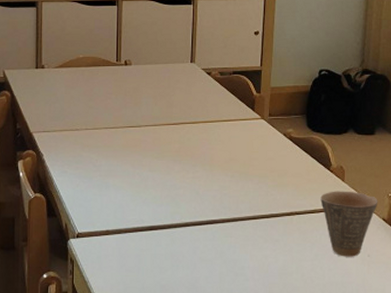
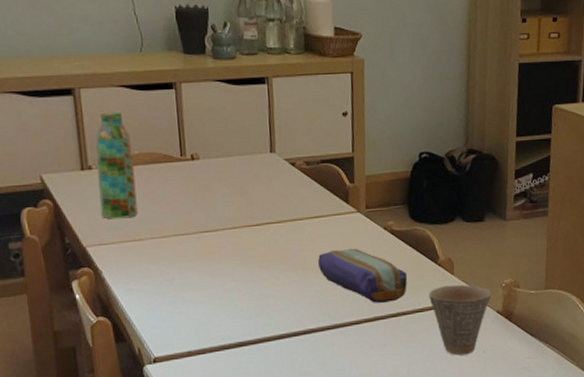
water bottle: none [48,22,78,111] -> present [95,111,138,219]
pencil case: none [224,150,302,201] -> present [318,248,408,303]

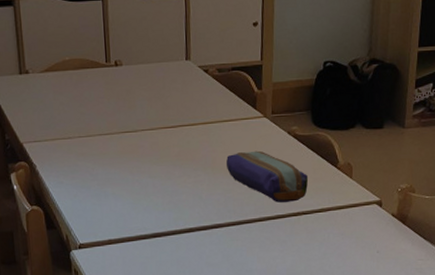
water bottle: present [95,111,138,219] -> none [32,21,68,119]
cup: present [429,284,492,356] -> none [328,188,387,254]

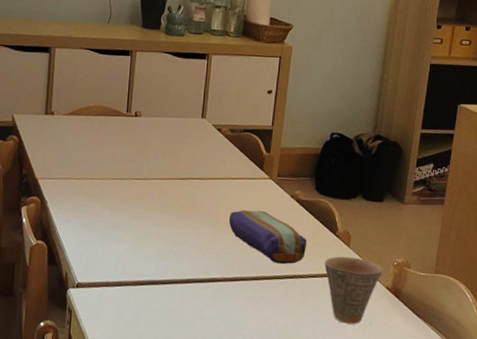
cup: none [328,188,387,254] -> present [324,256,383,324]

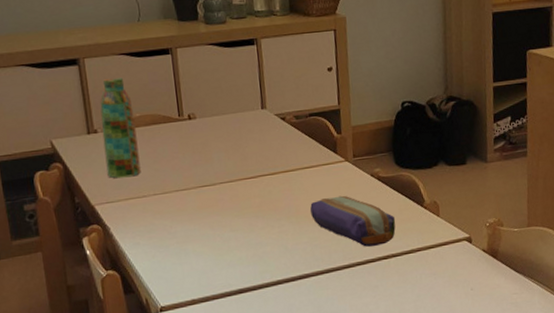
water bottle: none [55,69,89,159] -> present [100,78,141,179]
cup: present [324,256,383,324] -> none [416,225,477,294]

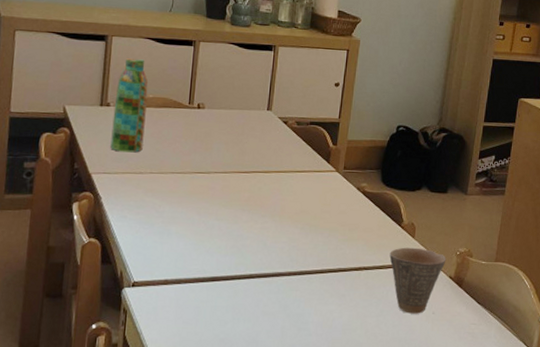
pencil case: present [310,195,396,247] -> none [294,203,373,256]
cup: none [416,225,477,294] -> present [389,247,446,314]

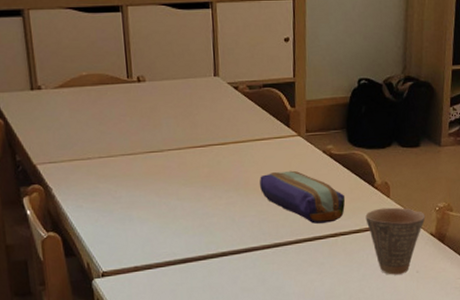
water bottle: present [110,58,148,153] -> none [44,33,86,138]
pencil case: none [294,203,373,256] -> present [260,170,346,224]

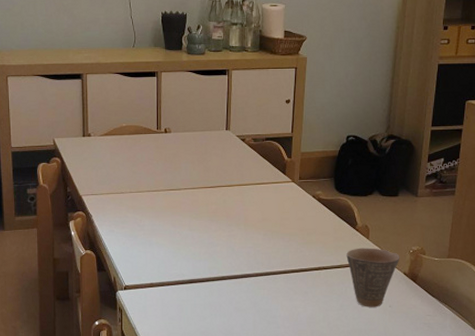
pencil case: present [260,170,346,224] -> none [258,211,330,257]

